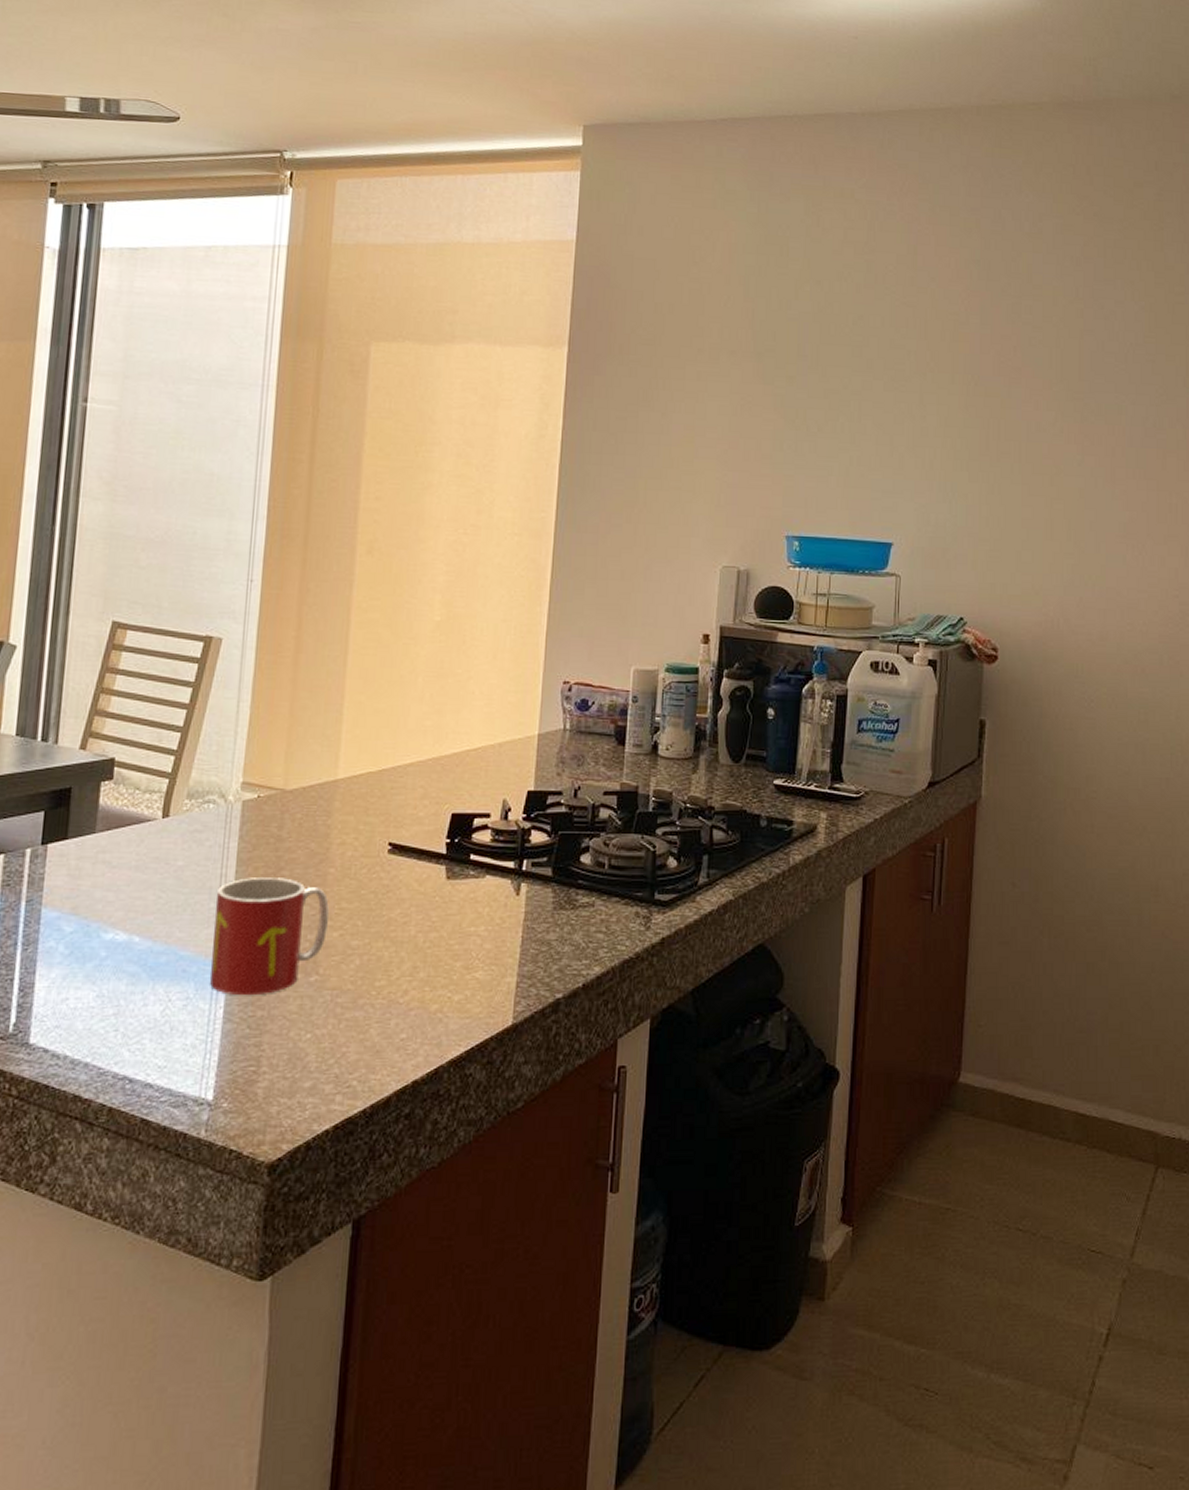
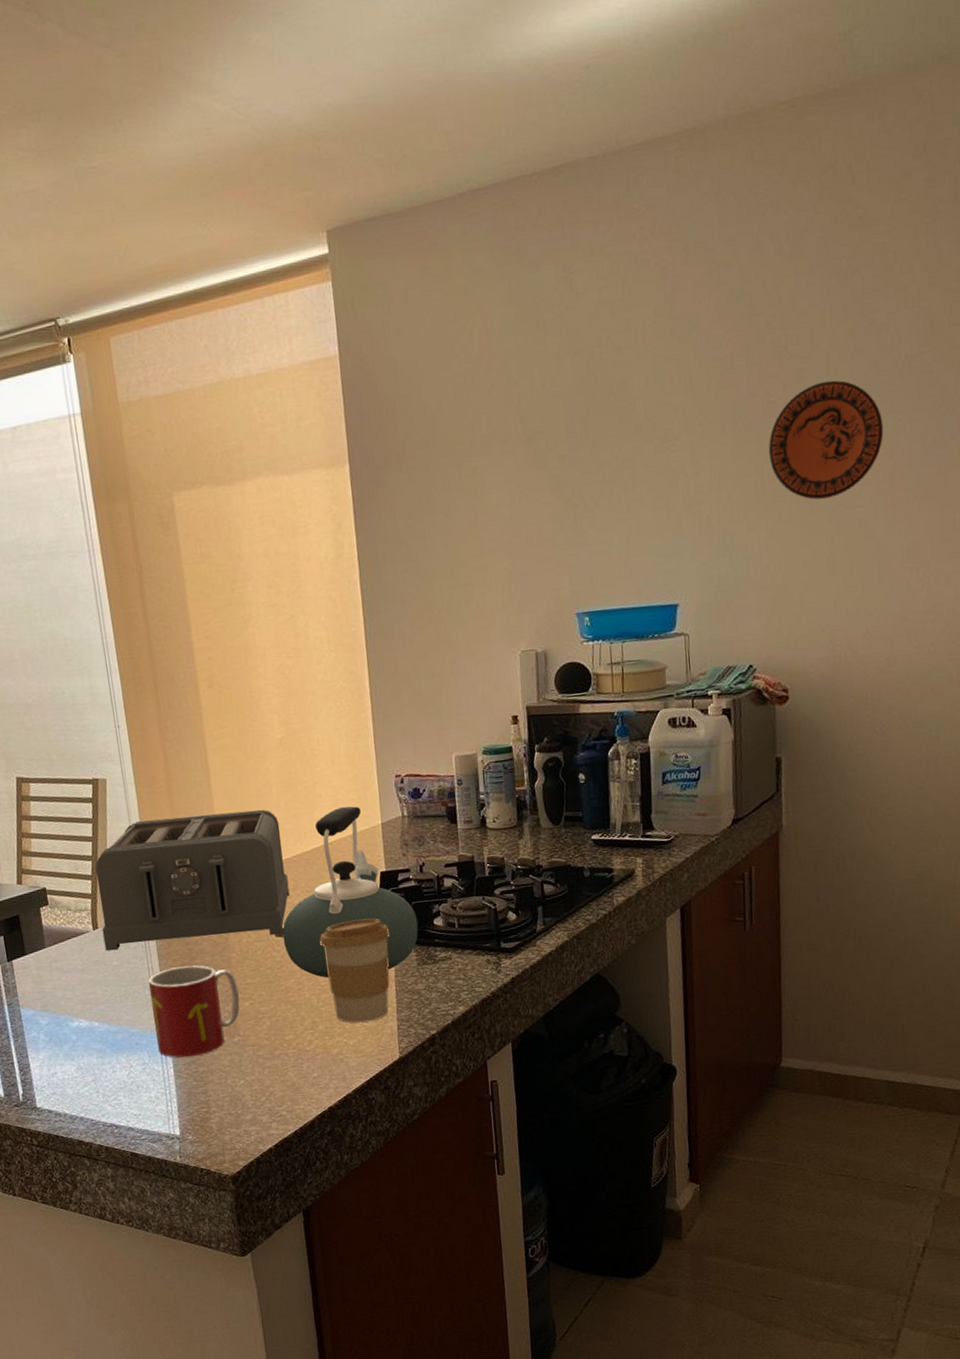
toaster: none [171,692,419,852] -> present [95,809,290,951]
kettle: none [396,710,562,913] -> present [282,806,418,978]
coffee cup: none [441,845,527,974] -> present [320,918,390,1023]
decorative plate: none [995,352,1107,463] -> present [768,380,884,500]

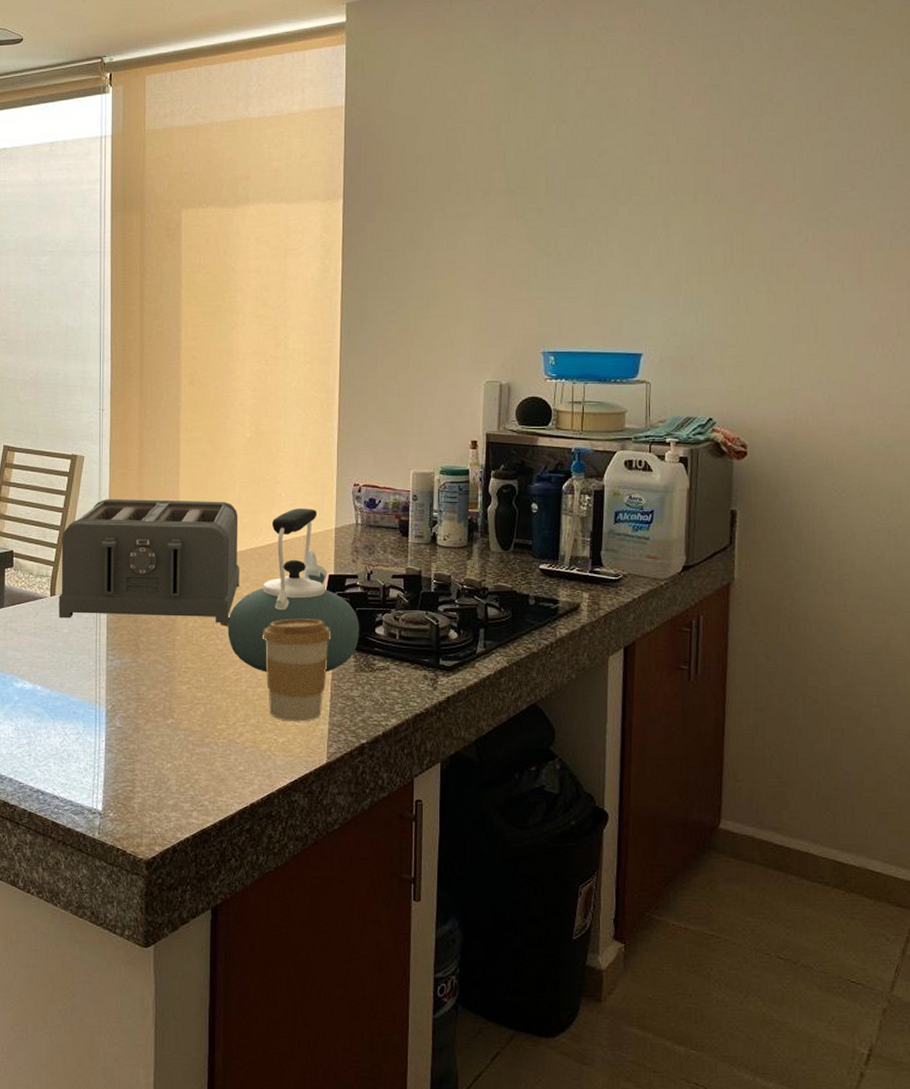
mug: present [148,965,240,1058] -> none [94,642,178,733]
decorative plate: present [768,380,884,500] -> none [739,165,854,272]

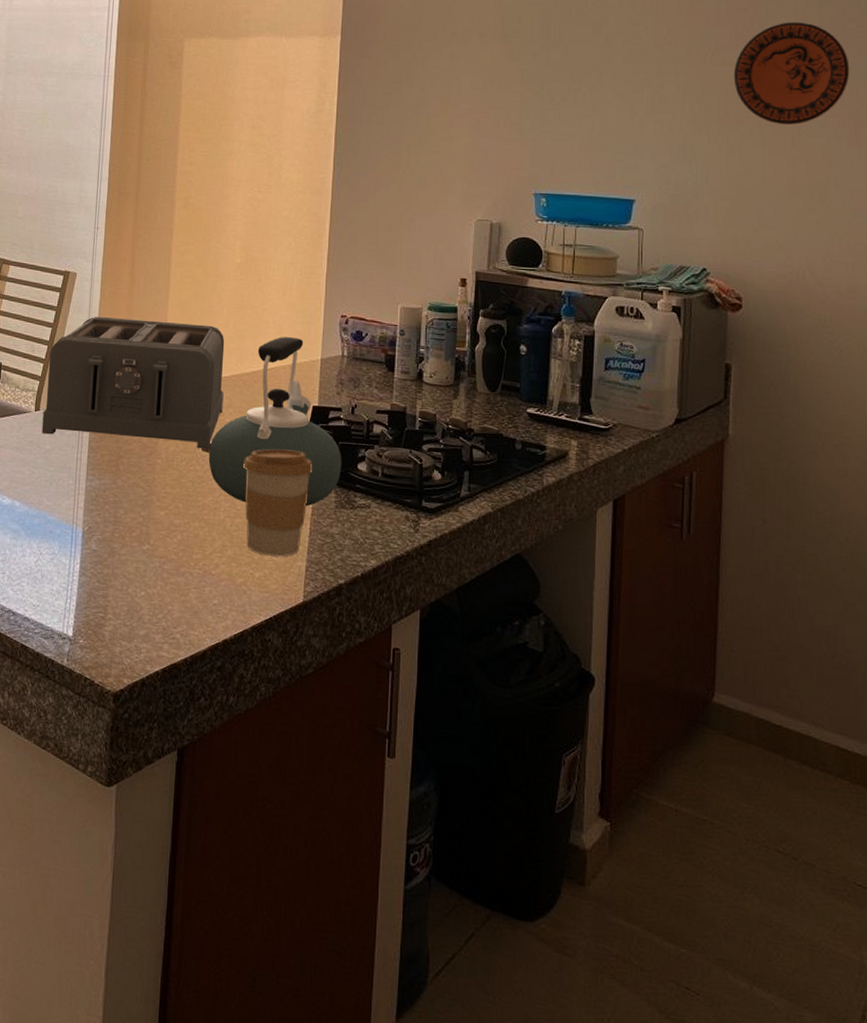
decorative plate: none [739,165,854,272] -> present [733,22,850,126]

